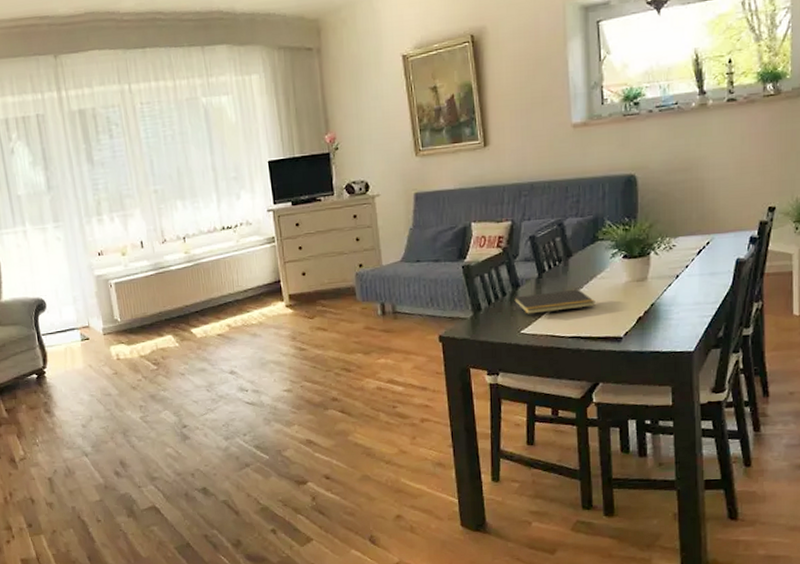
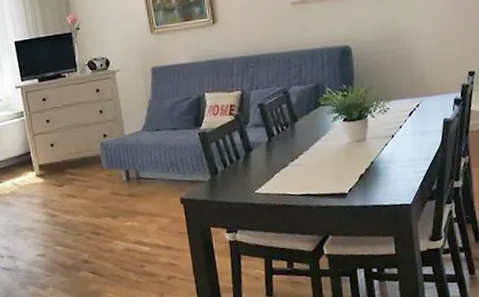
notepad: present [513,289,596,314] -> none [247,150,321,176]

